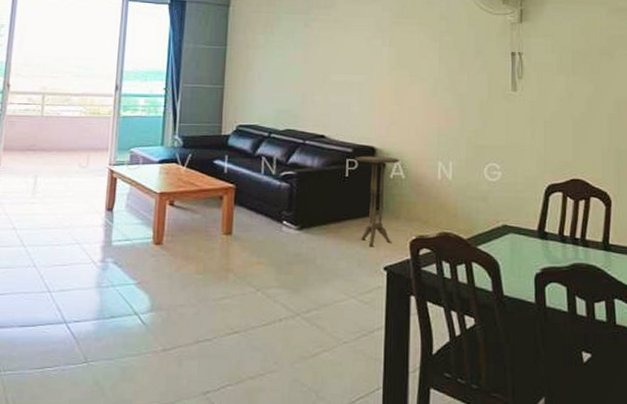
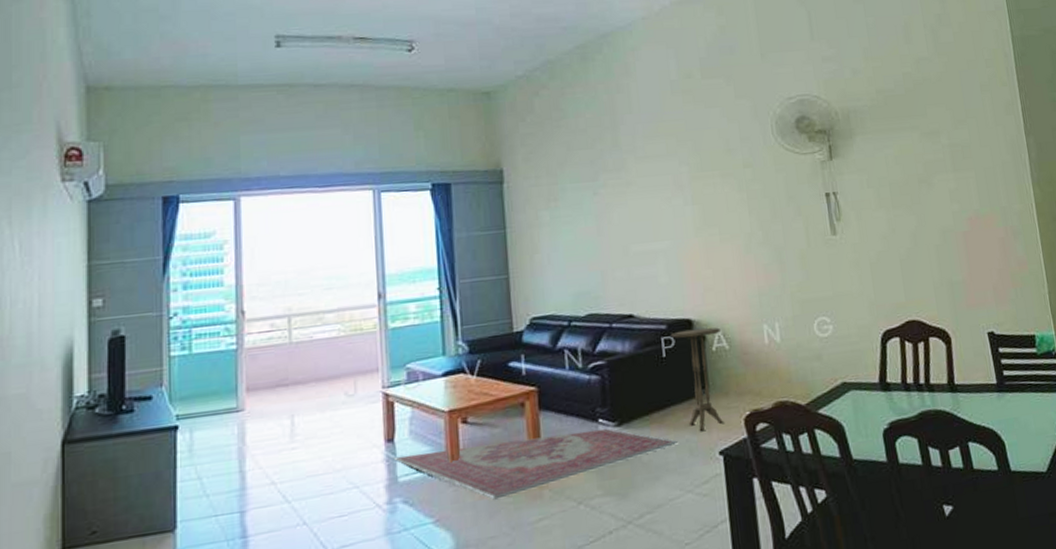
rug: none [109,224,348,274] -> present [392,428,677,500]

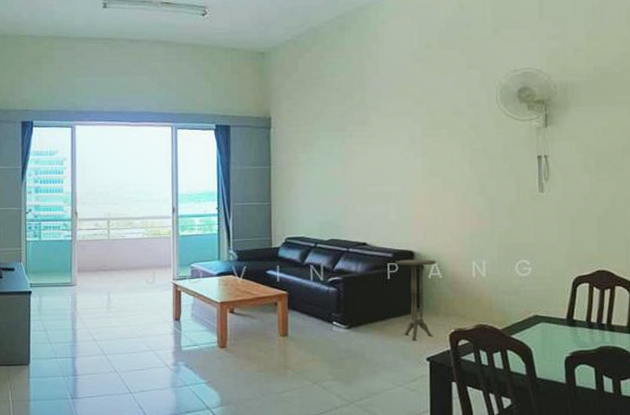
rug: present [392,428,677,500] -> none [178,329,394,372]

